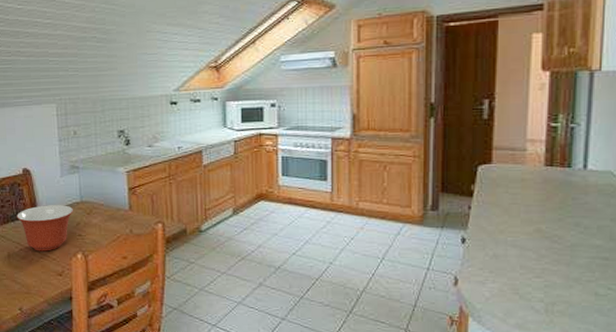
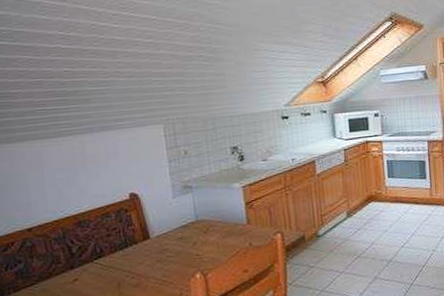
mixing bowl: present [17,205,74,251] -> none [125,226,190,277]

